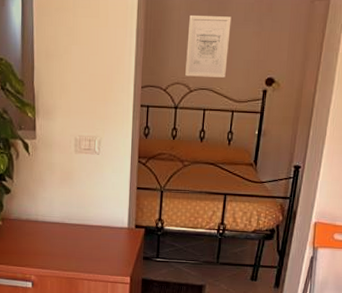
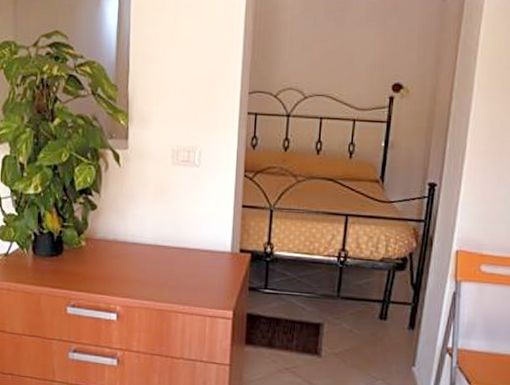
wall art: present [185,15,232,78] -> none [299,16,352,83]

